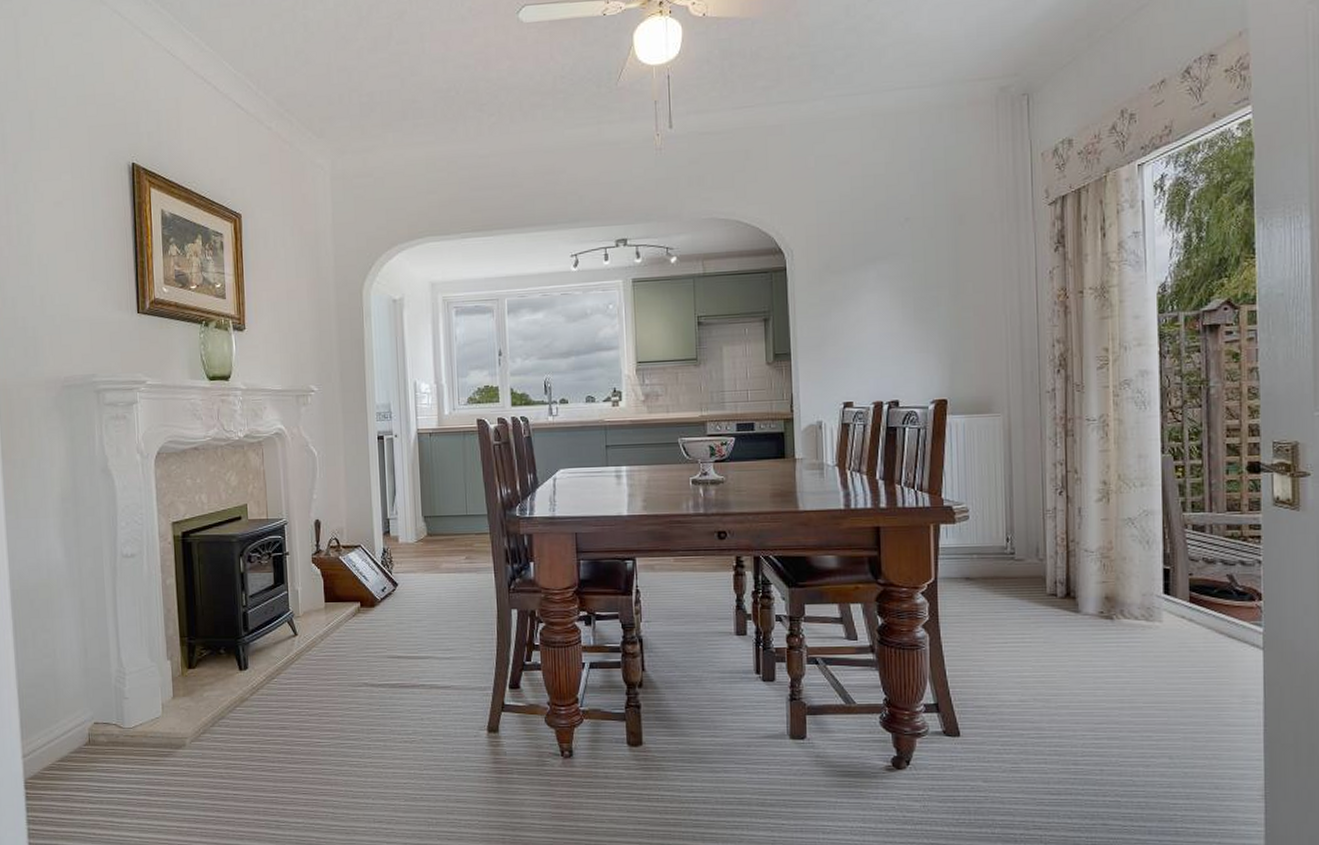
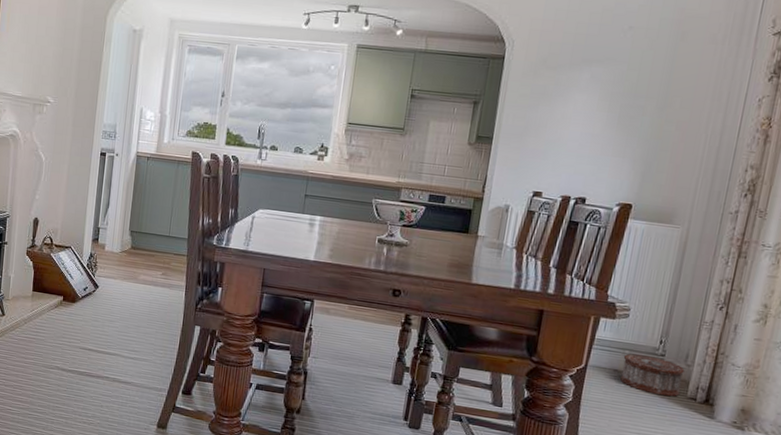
can: none [972,557,1039,597] -> present [619,353,685,397]

